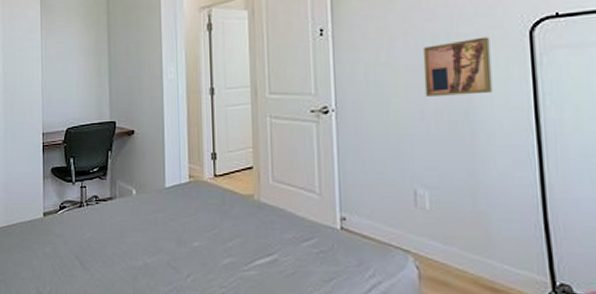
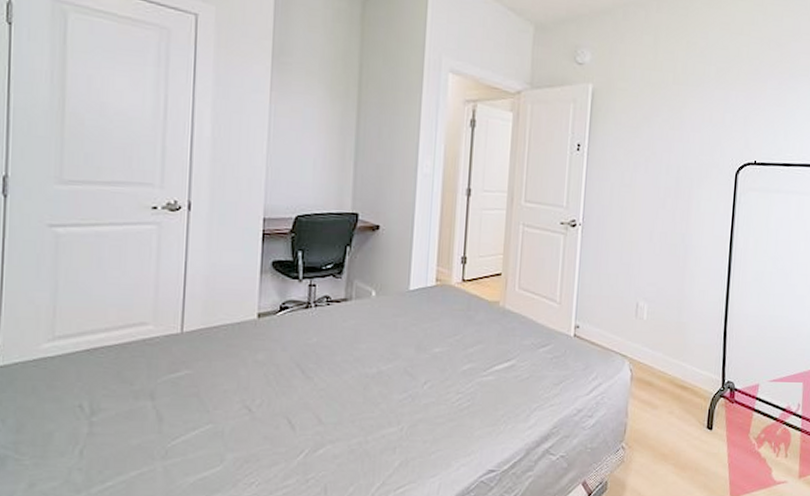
wall art: present [422,37,493,96] -> none [655,173,708,223]

